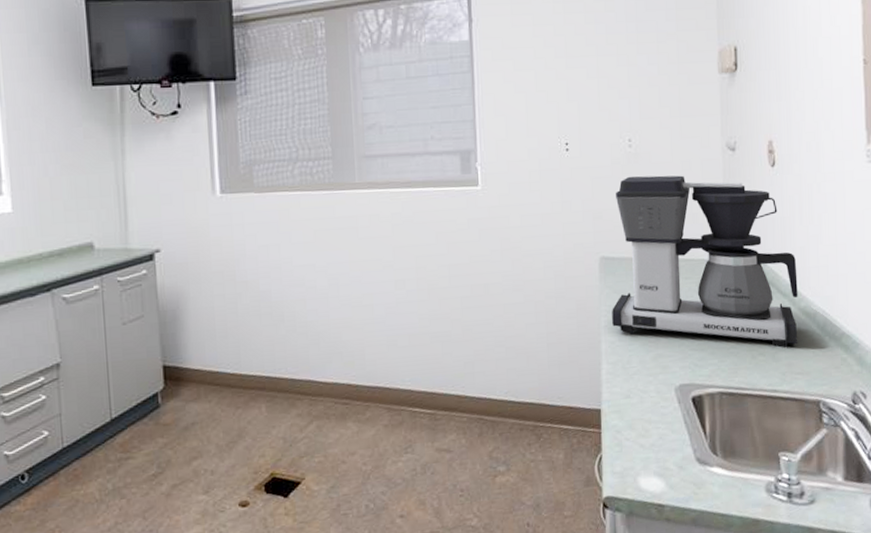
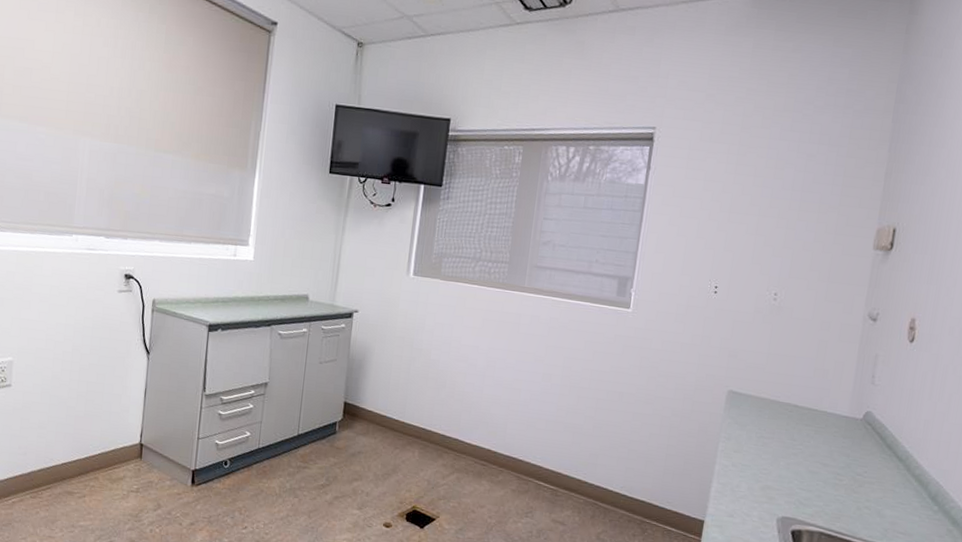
coffee maker: present [612,175,798,348] -> none [729,325,918,508]

